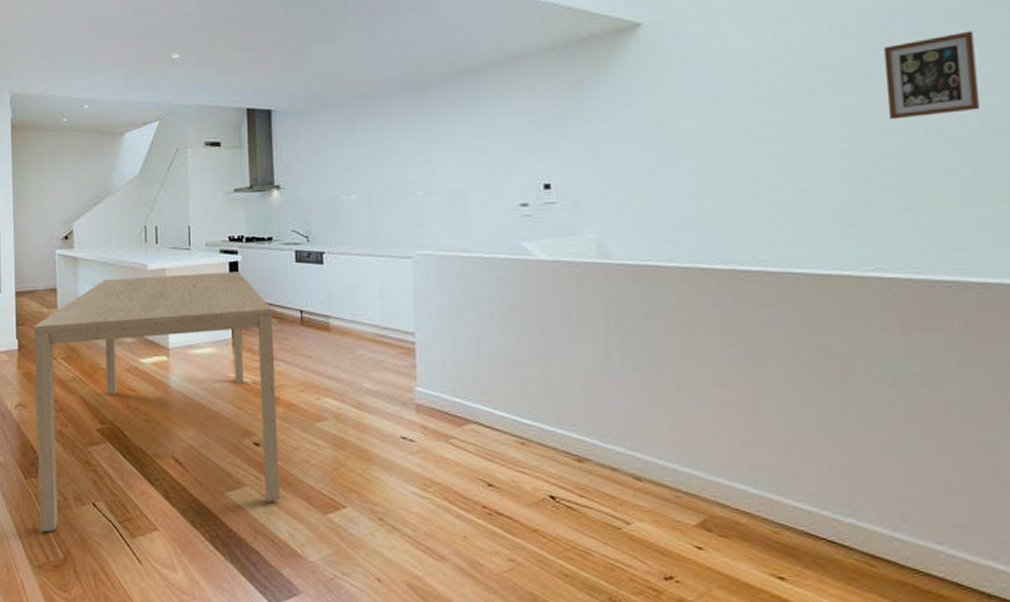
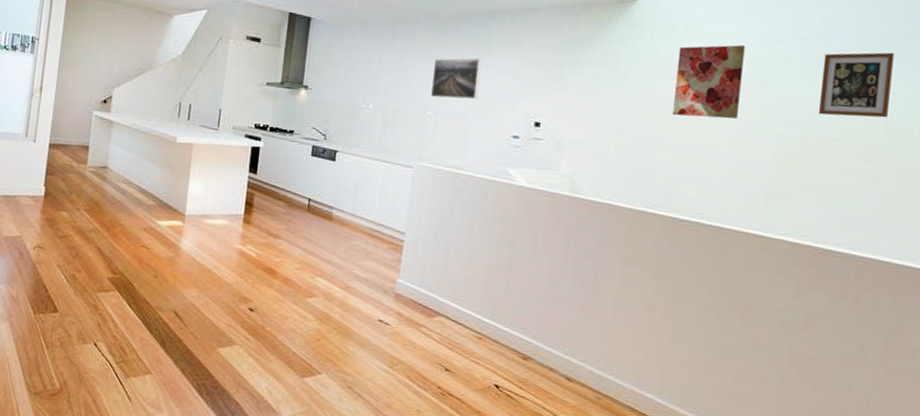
dining table: present [33,271,280,532] -> none [41,145,285,364]
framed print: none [416,123,472,176] -> present [431,57,482,100]
wall art: none [701,54,789,150] -> present [672,44,745,119]

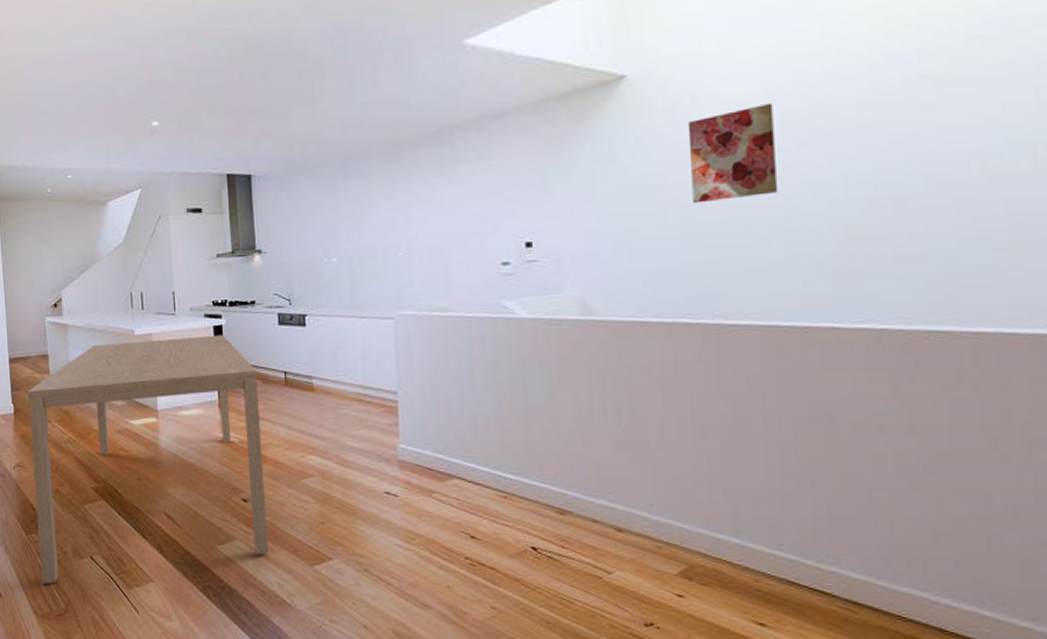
dining table: none [41,145,285,364] -> present [27,335,269,584]
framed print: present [431,57,482,100] -> none [396,182,453,237]
picture frame: present [818,52,895,118] -> none [880,72,983,168]

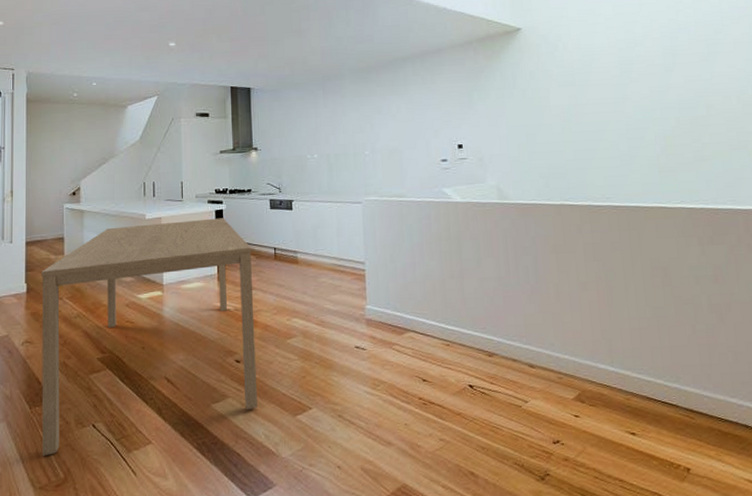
wall art: present [687,102,779,204] -> none [562,52,622,119]

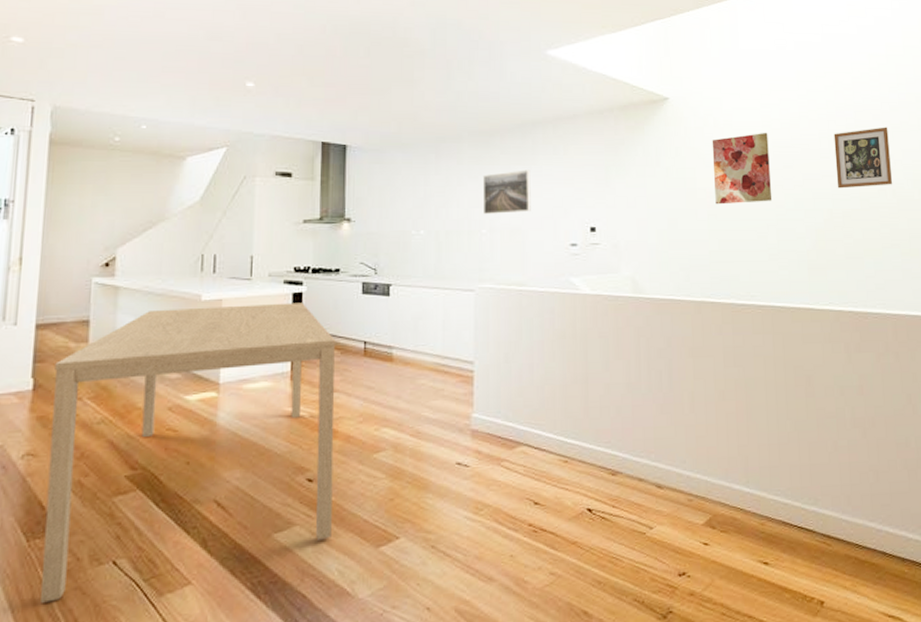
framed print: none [363,99,406,139] -> present [482,170,531,215]
wall art: none [562,52,622,119] -> present [712,132,773,205]
picture frame: none [677,39,737,98] -> present [834,127,893,189]

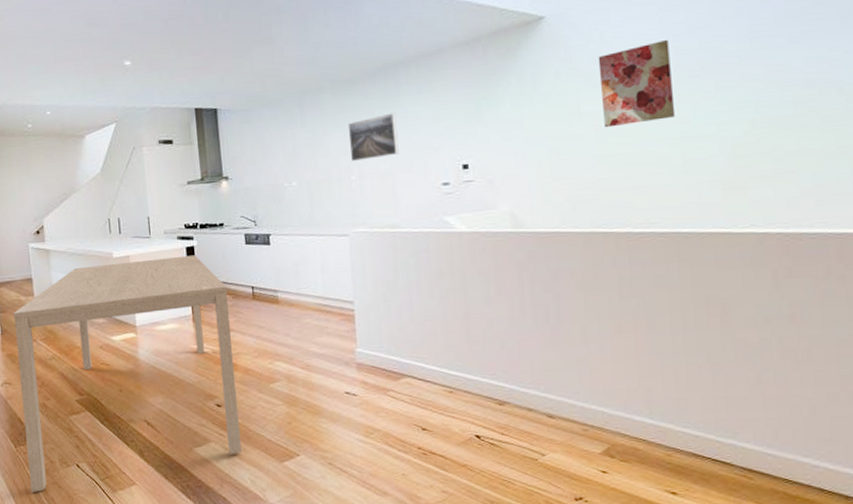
picture frame: present [834,127,893,189] -> none [757,12,841,94]

